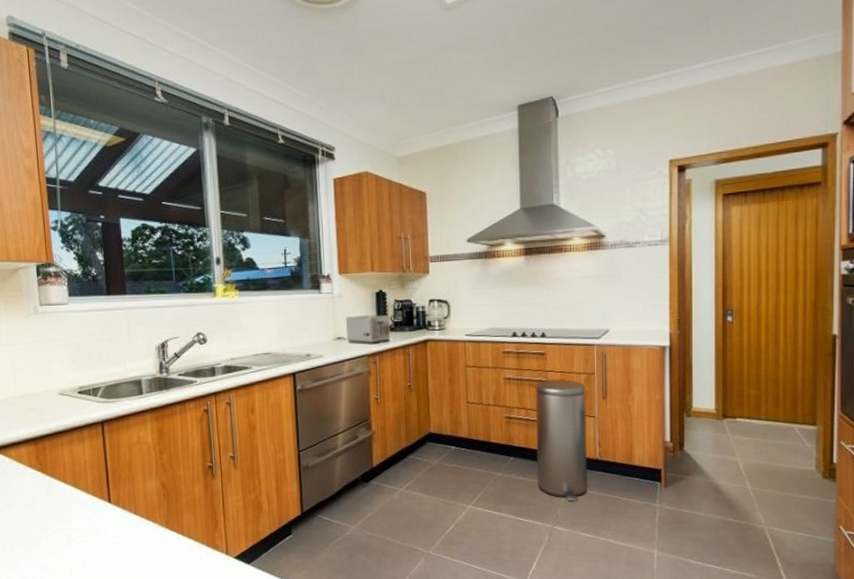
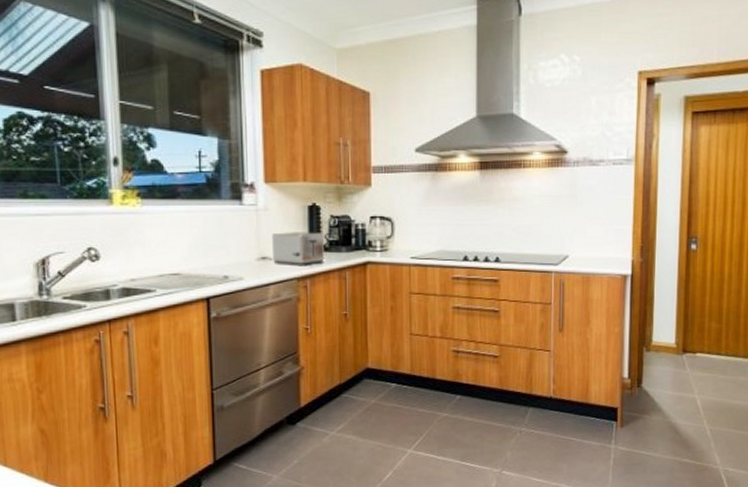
pedal bin: present [535,378,587,501] -> none [485,308,543,443]

